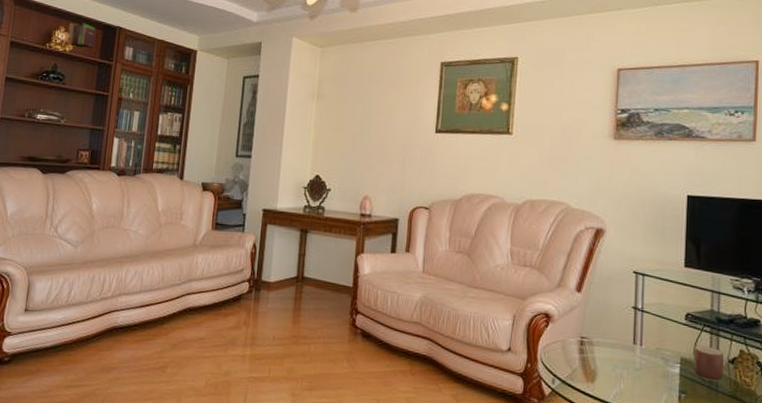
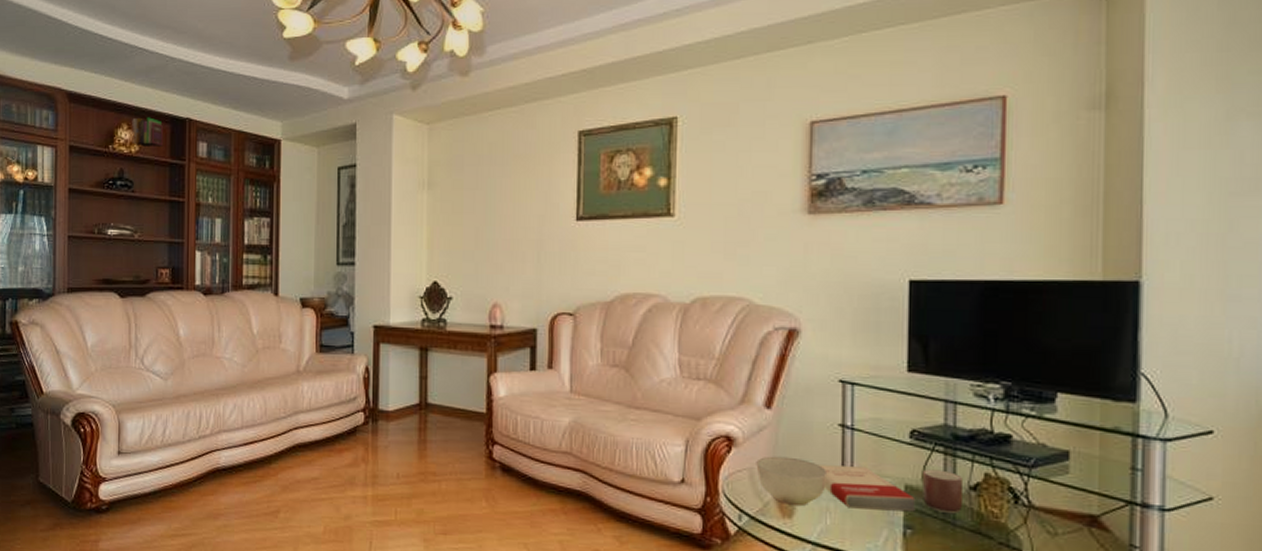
bowl: none [567,331,623,373] -> present [756,456,828,507]
book: none [615,339,689,380] -> present [818,465,916,512]

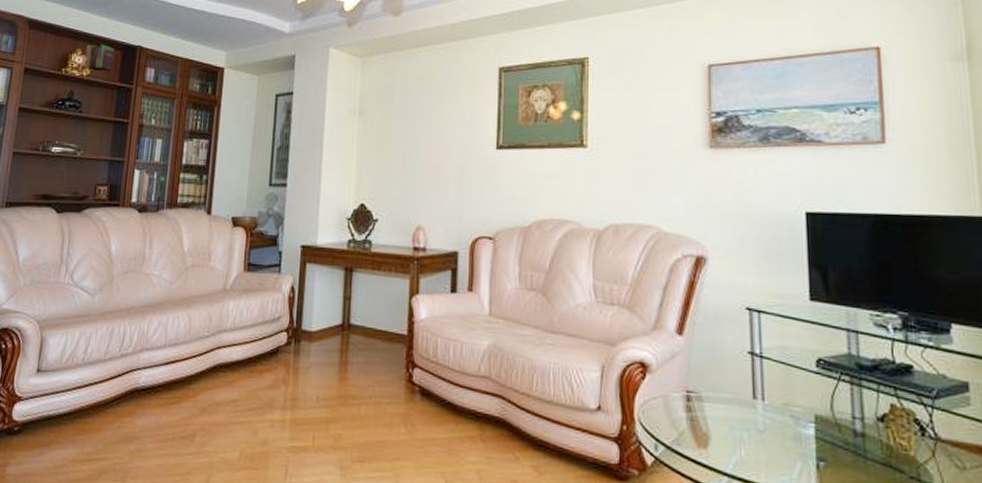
bowl: present [756,456,828,507] -> none [670,383,740,437]
book: present [818,465,916,512] -> none [730,393,827,444]
mug: present [921,469,964,515] -> none [830,399,873,447]

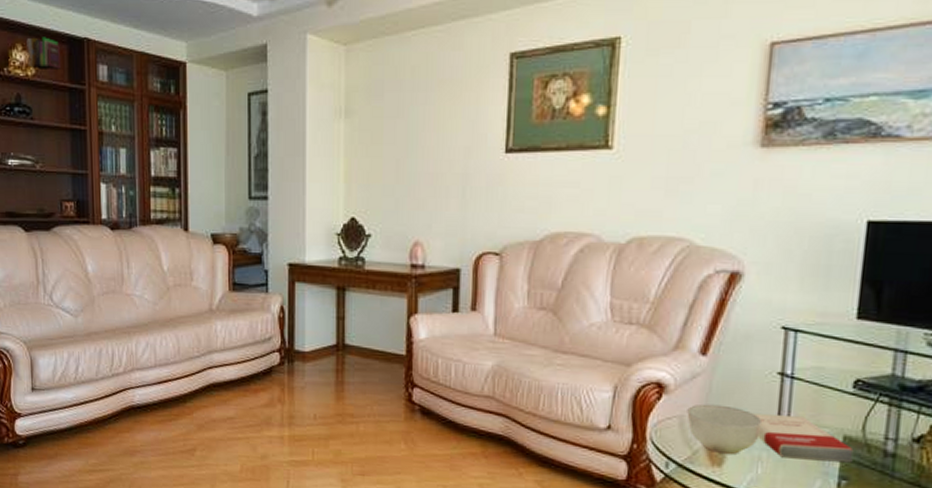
bowl: none [670,383,740,437] -> present [687,404,763,455]
book: none [730,393,827,444] -> present [752,413,854,463]

